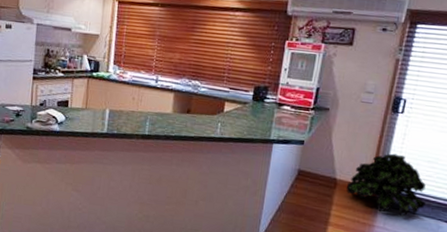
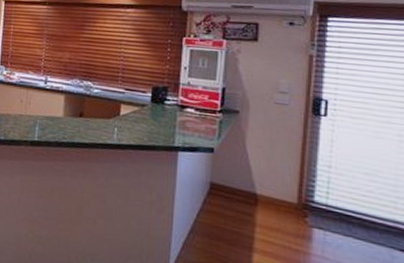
potted plant: present [346,153,426,217] -> none [269,163,371,242]

